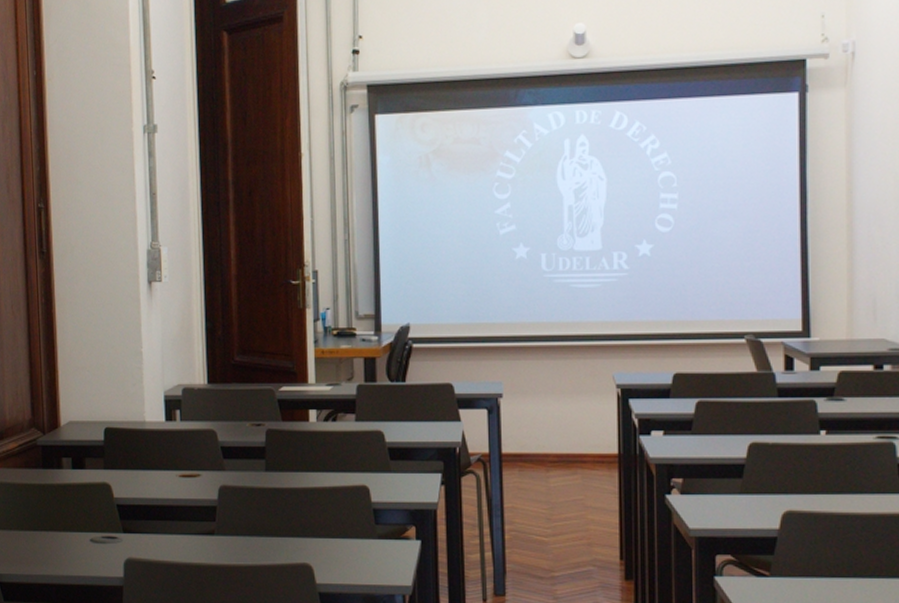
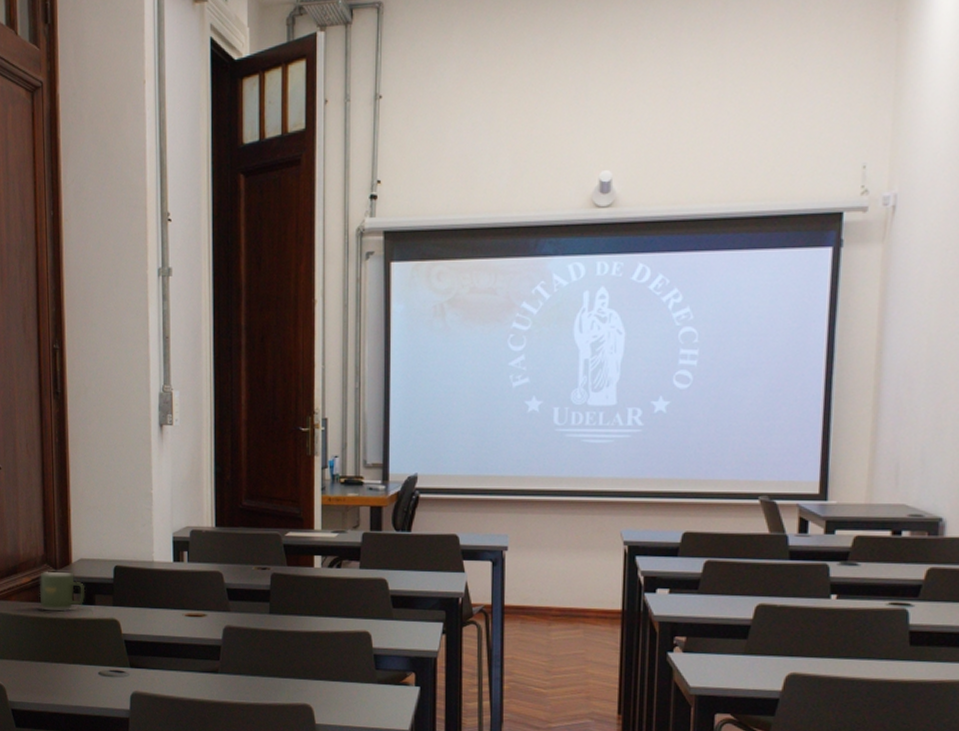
mug: none [27,435,75,477] -> present [39,571,86,612]

